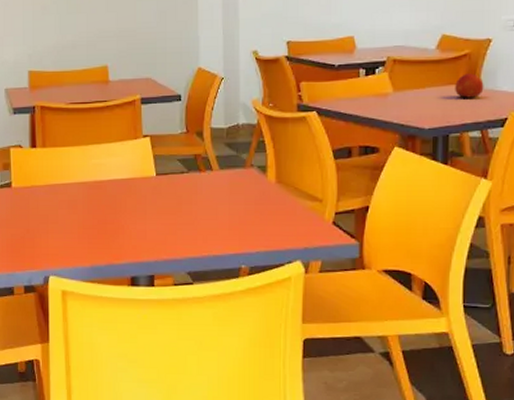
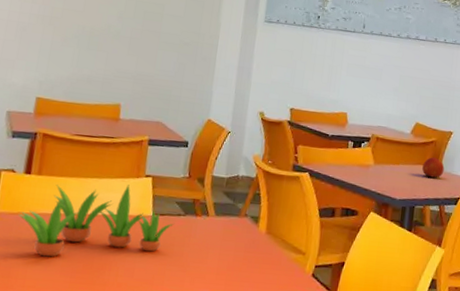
succulent plant: none [32,147,178,226] -> present [18,184,174,257]

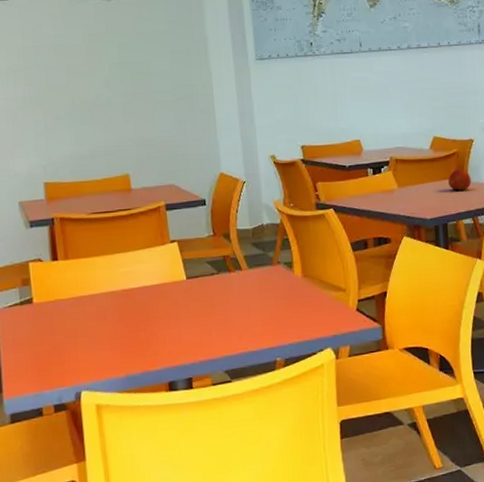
succulent plant: present [18,184,174,257] -> none [55,253,209,338]

